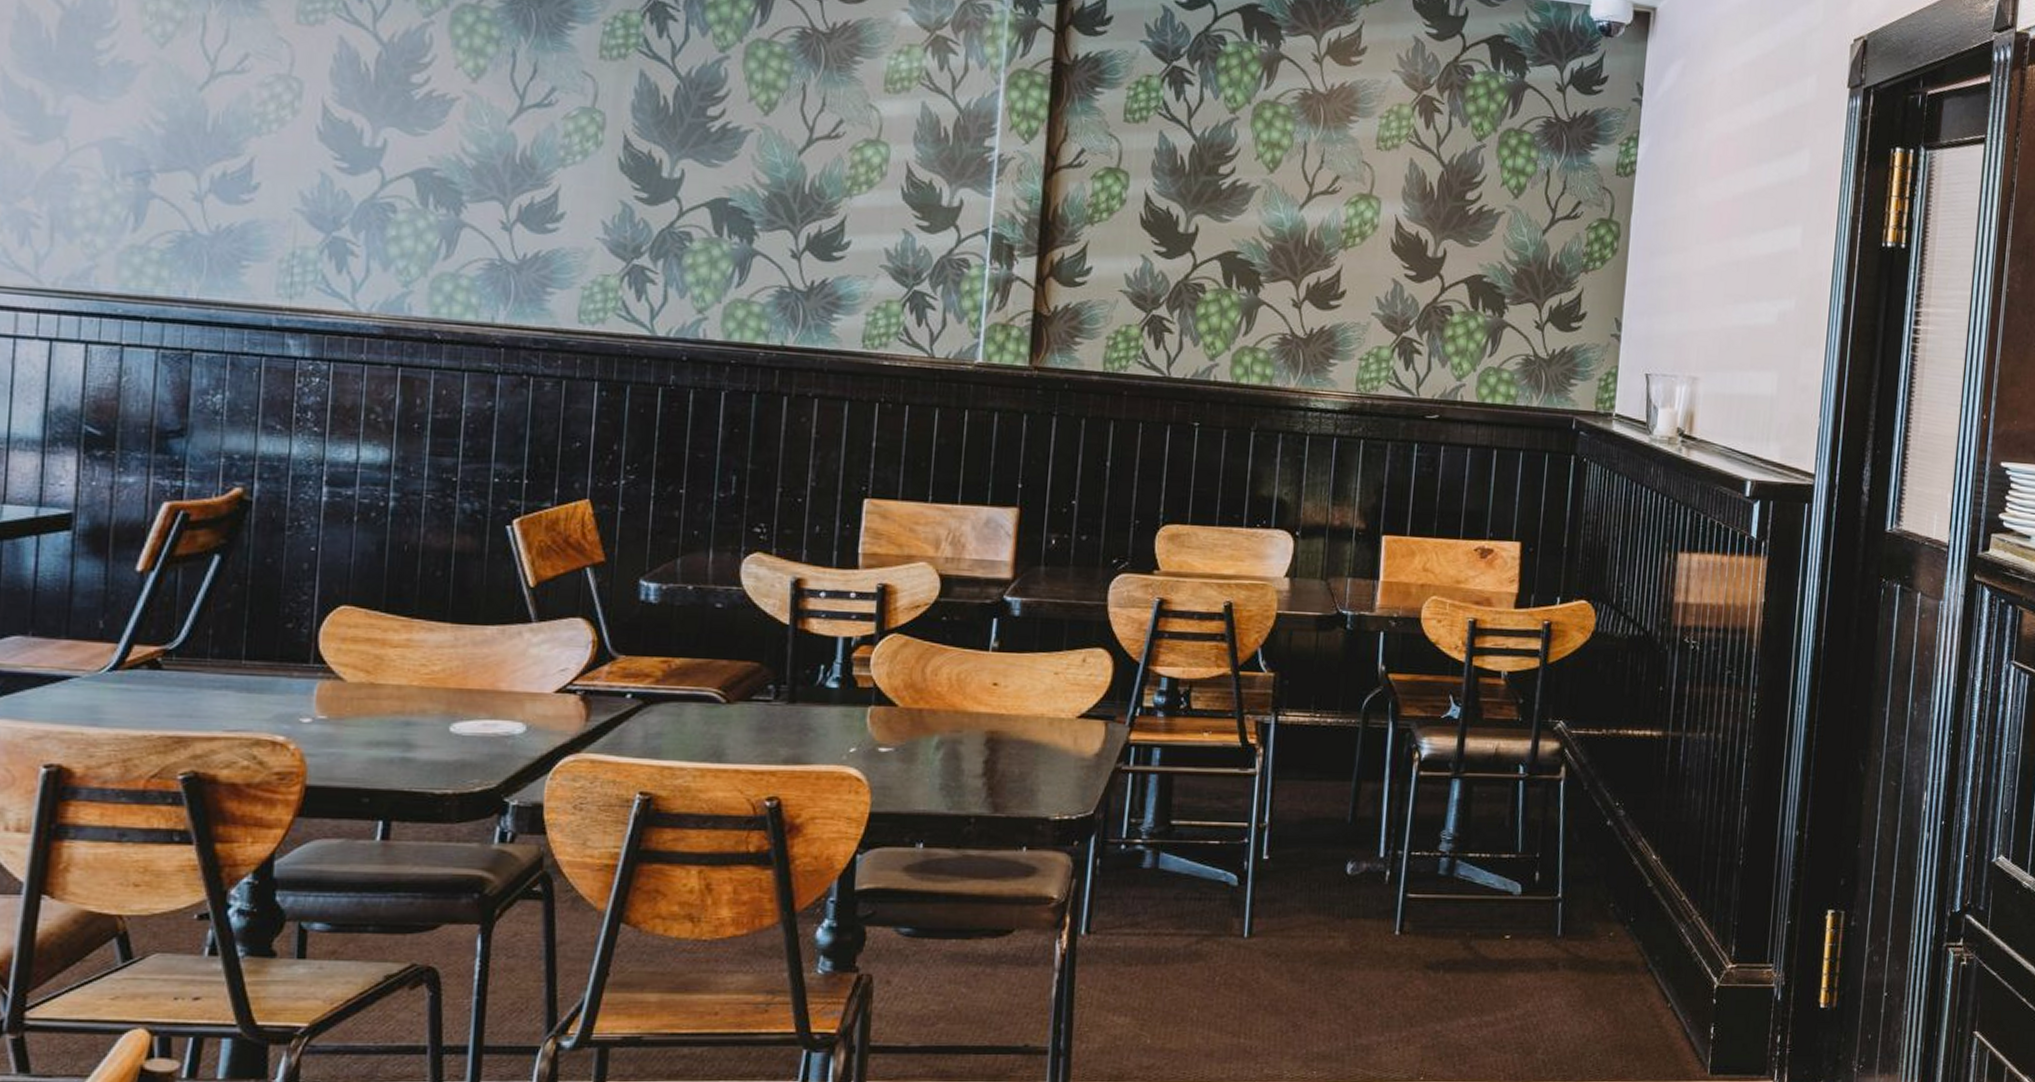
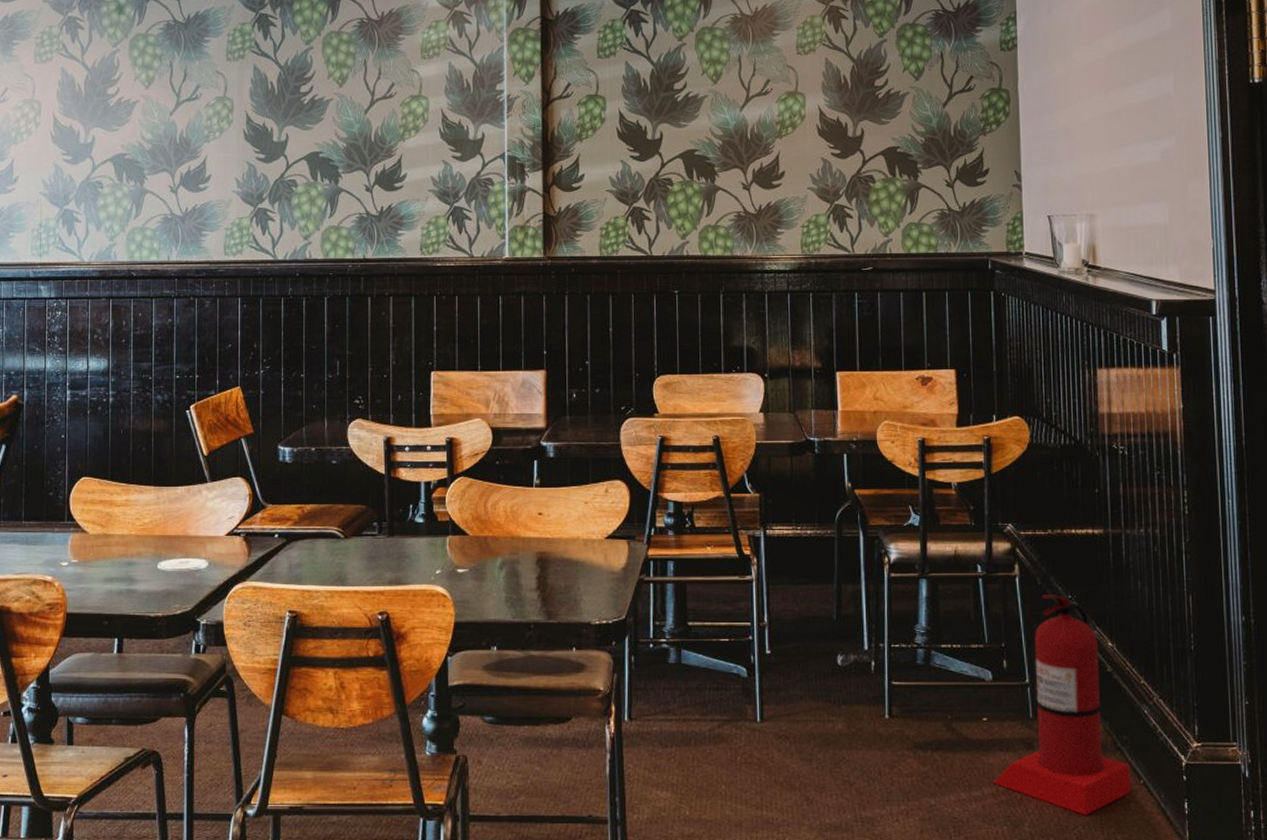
fire extinguisher: none [1508,800,1659,1041] -> present [993,593,1131,815]

